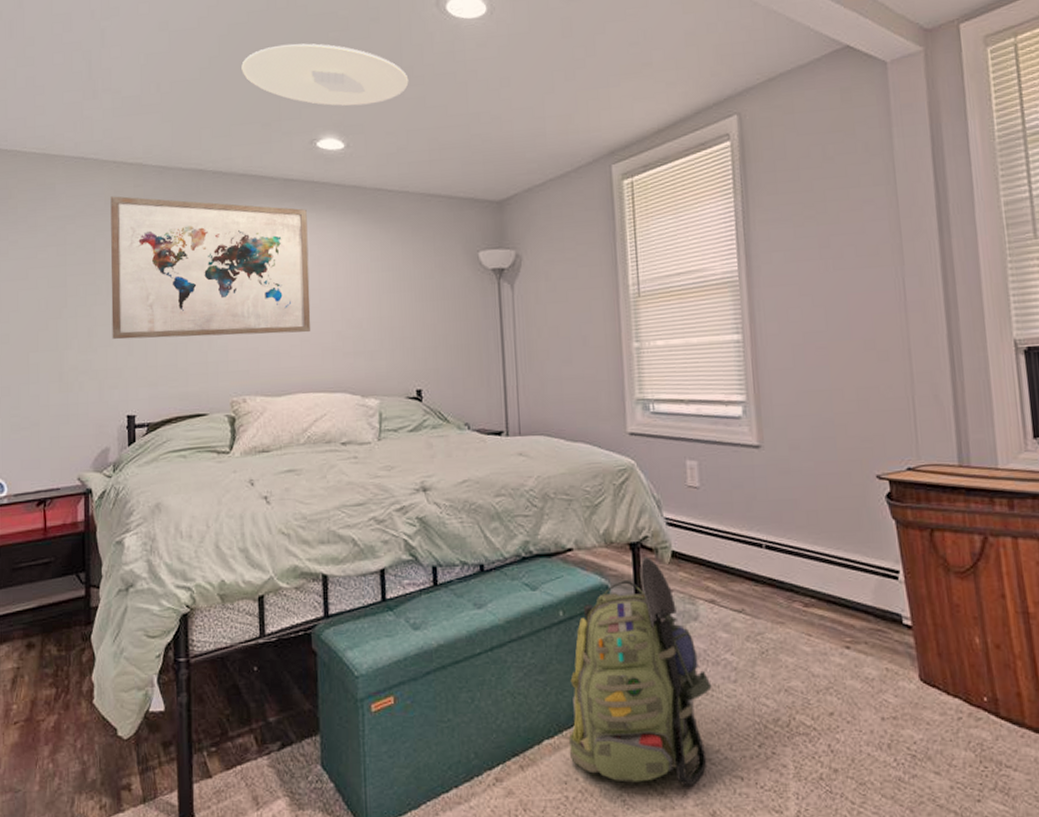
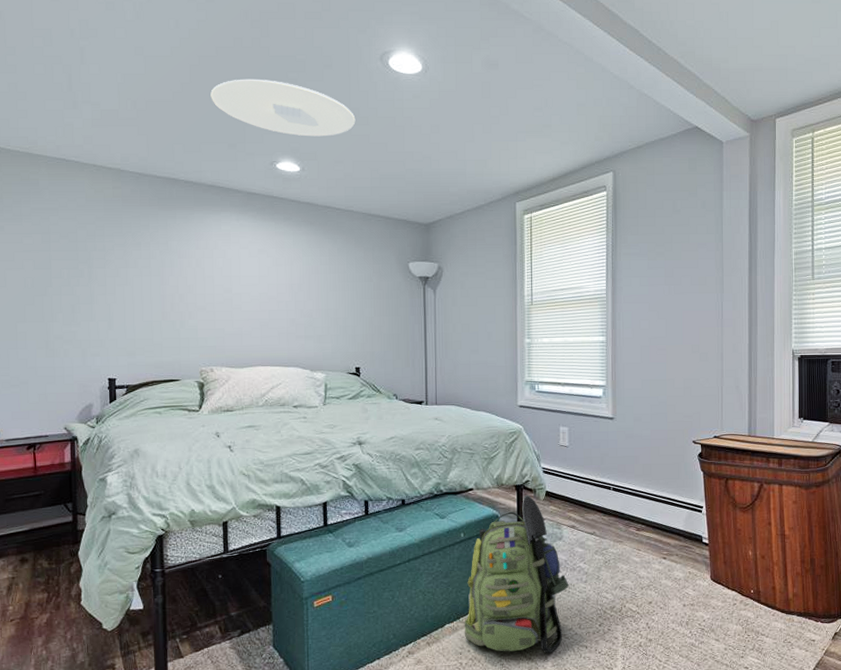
wall art: present [110,196,311,340] -> none [91,195,270,319]

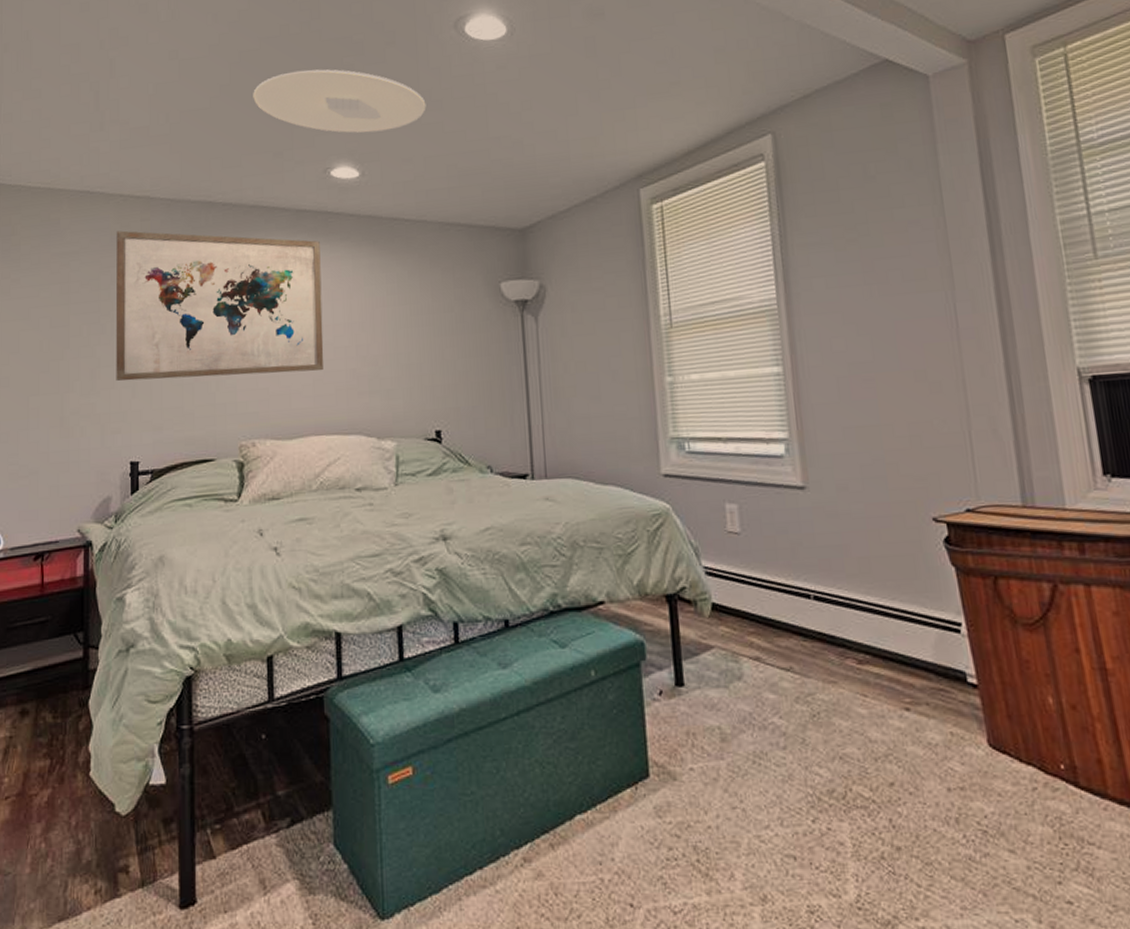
wall art: none [91,195,270,319] -> present [115,230,324,381]
backpack: present [464,495,569,654] -> none [602,609,759,867]

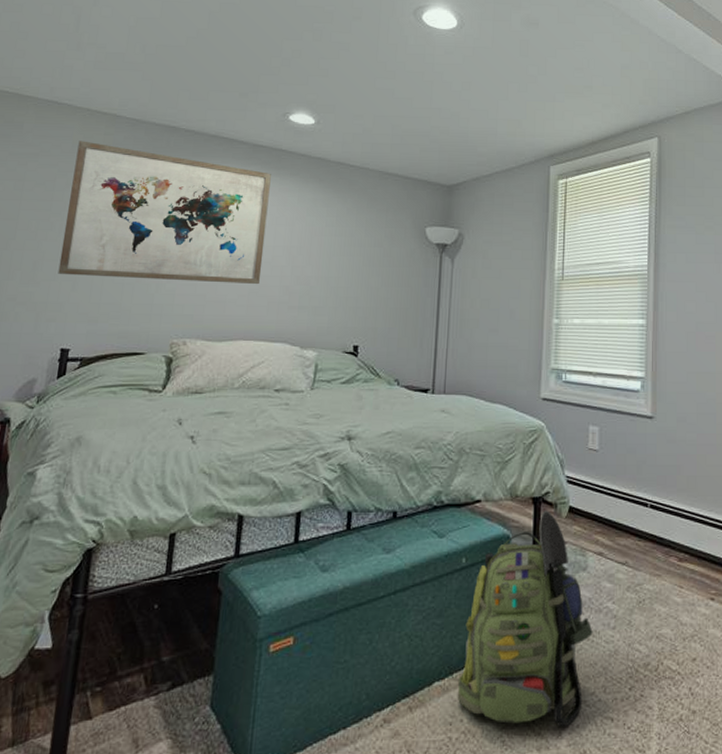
ceiling light: present [253,69,426,133] -> none [227,27,381,89]
backpack: none [602,609,759,867] -> present [457,510,593,727]

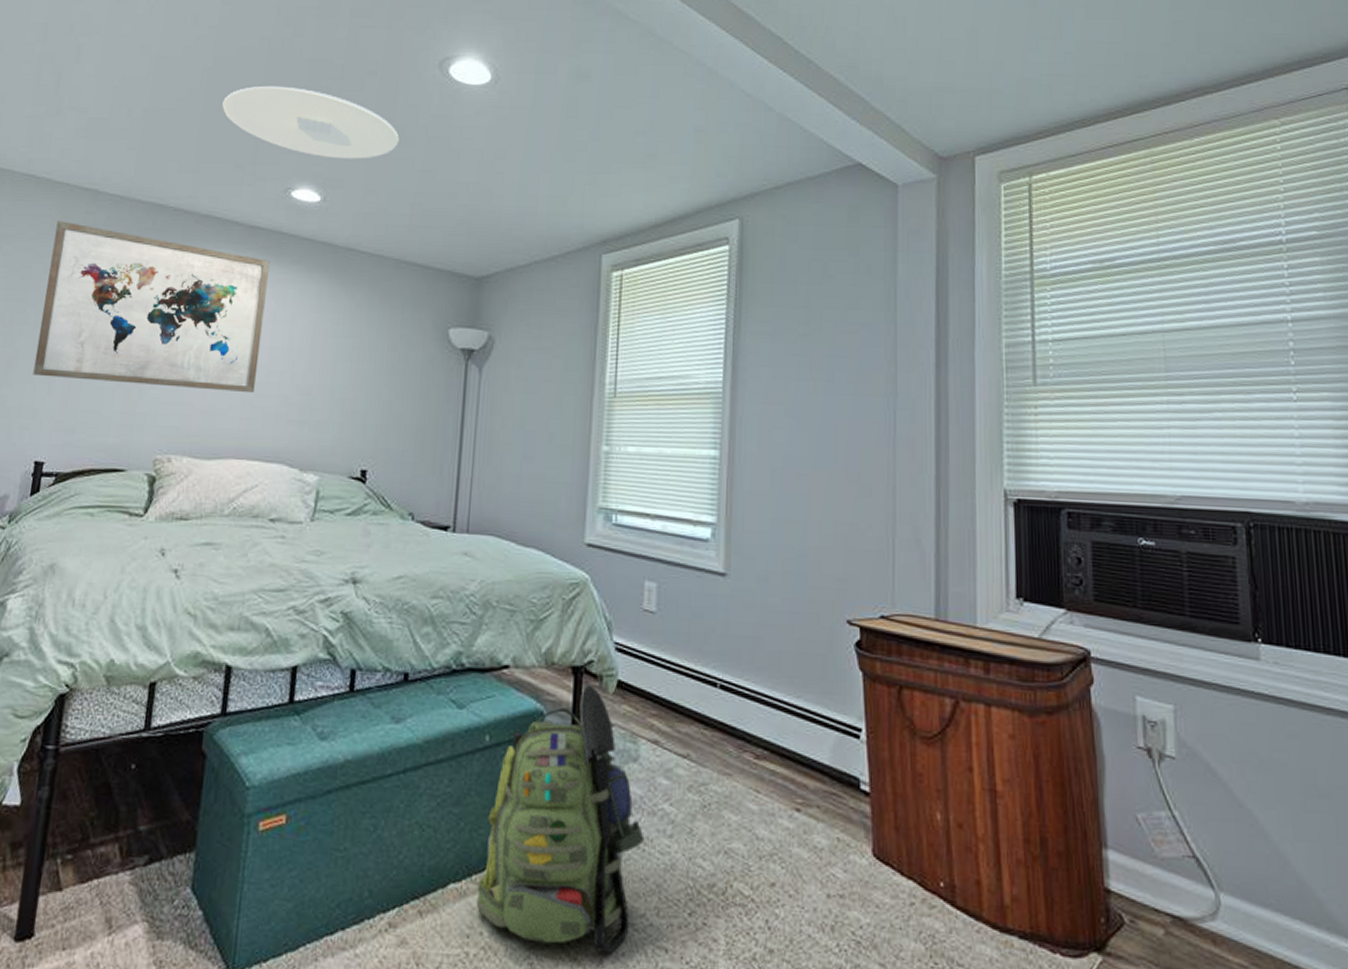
ceiling light: none [227,27,381,89] -> present [222,85,399,159]

